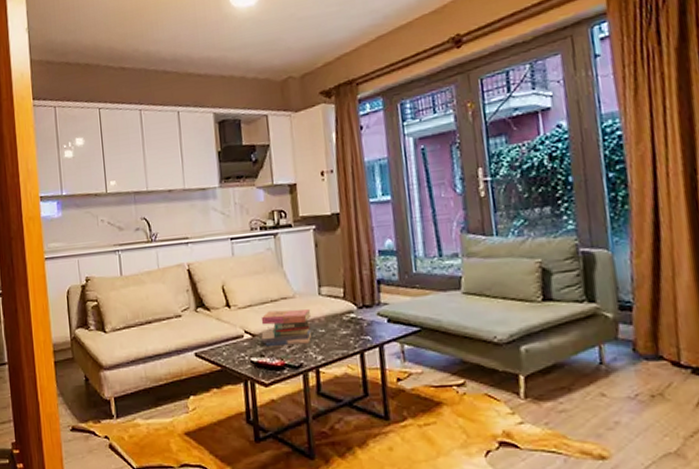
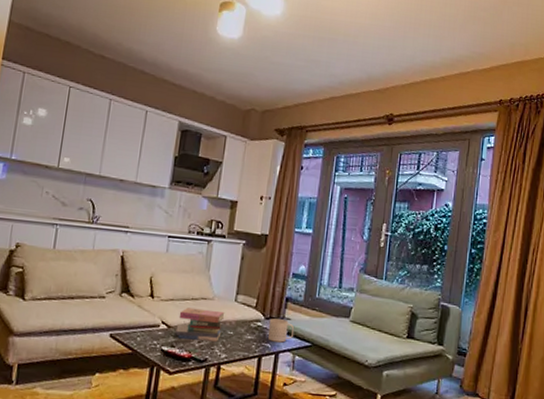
mug: none [363,305,397,333] -> present [267,318,295,343]

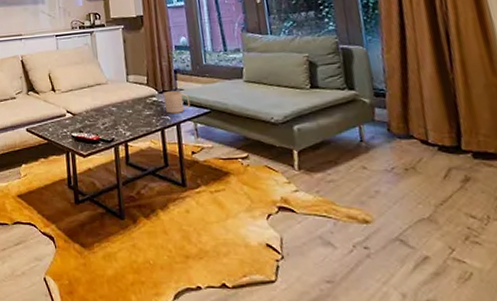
books: present [175,307,225,342] -> none [80,93,122,124]

